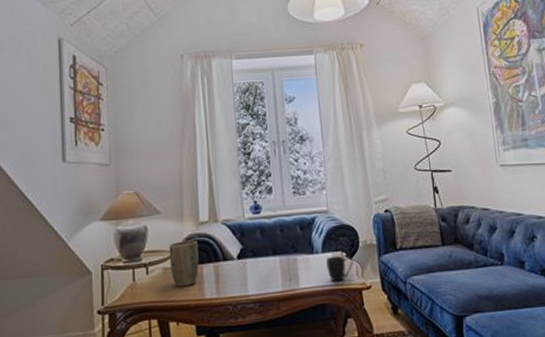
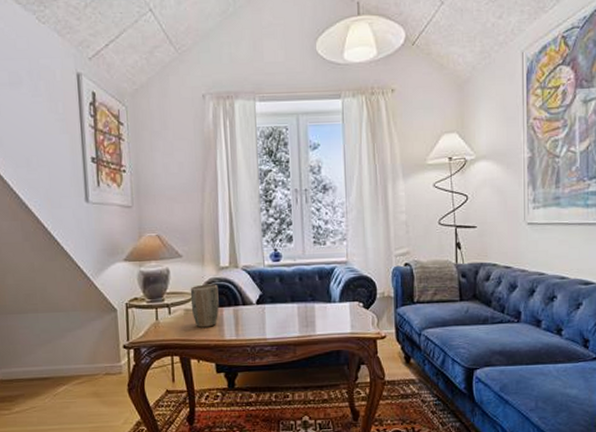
mug: present [326,255,354,282] -> none [342,305,370,331]

